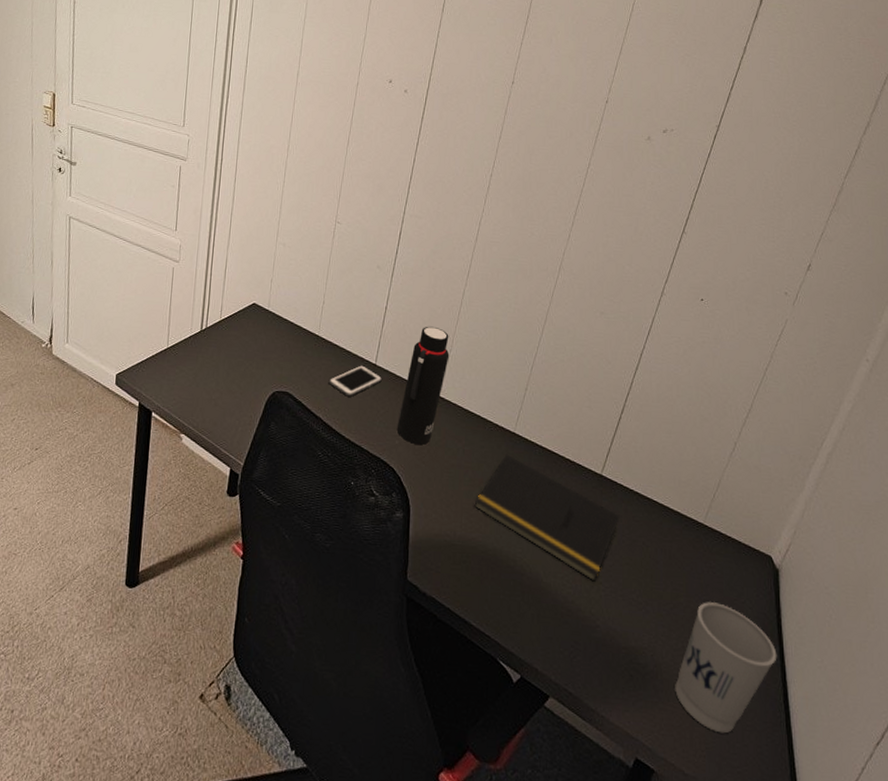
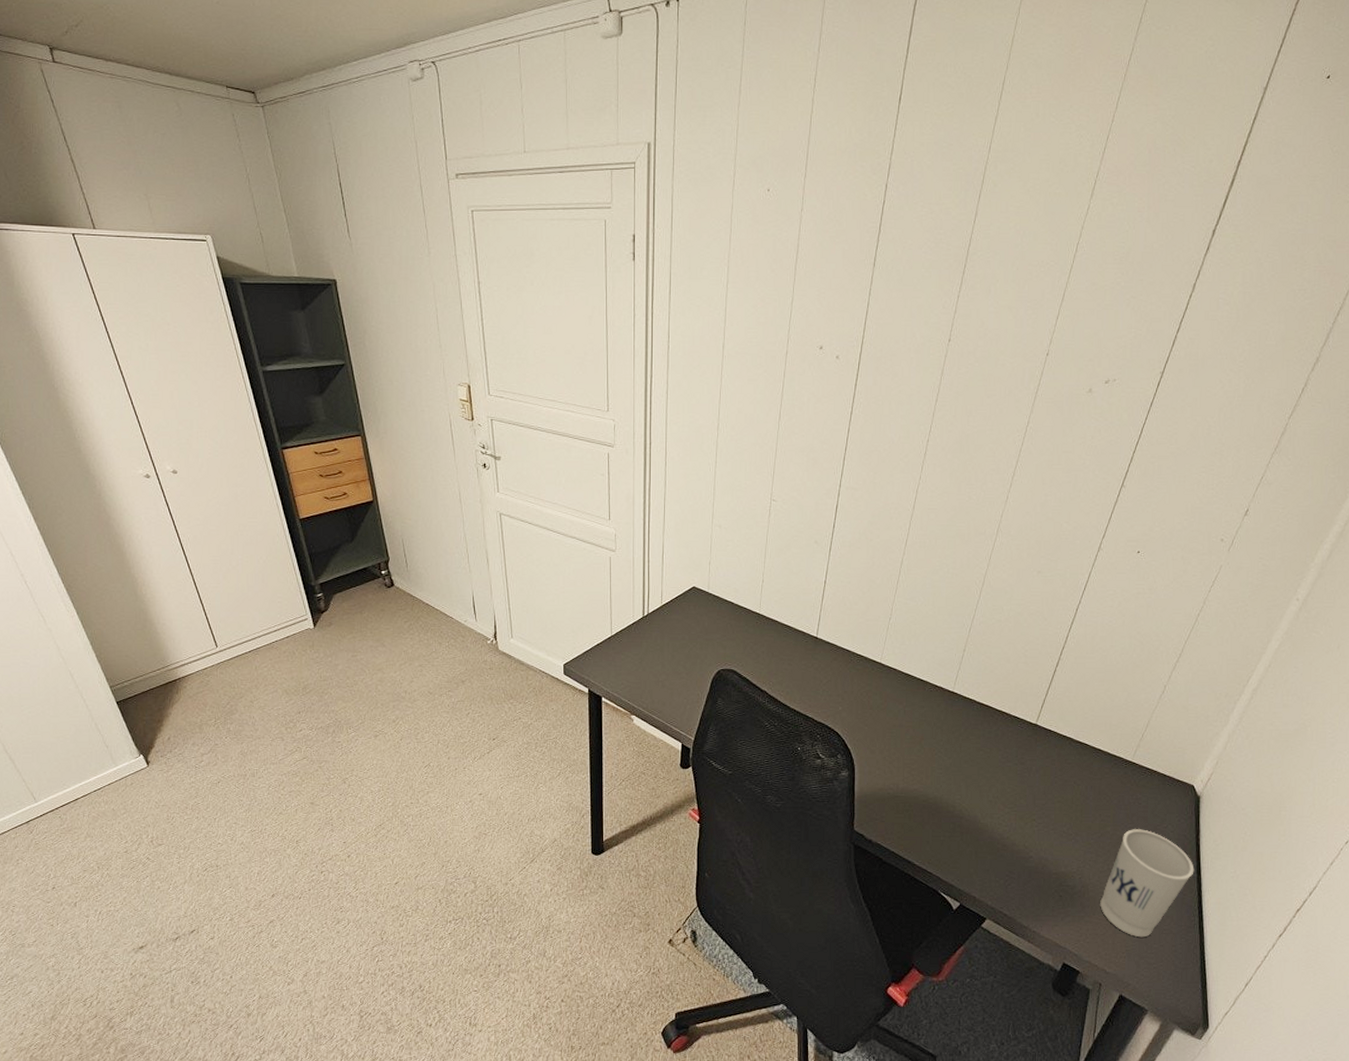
cell phone: present [329,365,382,397] -> none [772,639,823,669]
water bottle: present [396,326,450,445] -> none [839,596,889,709]
notepad: present [474,454,620,582] -> none [915,711,1053,819]

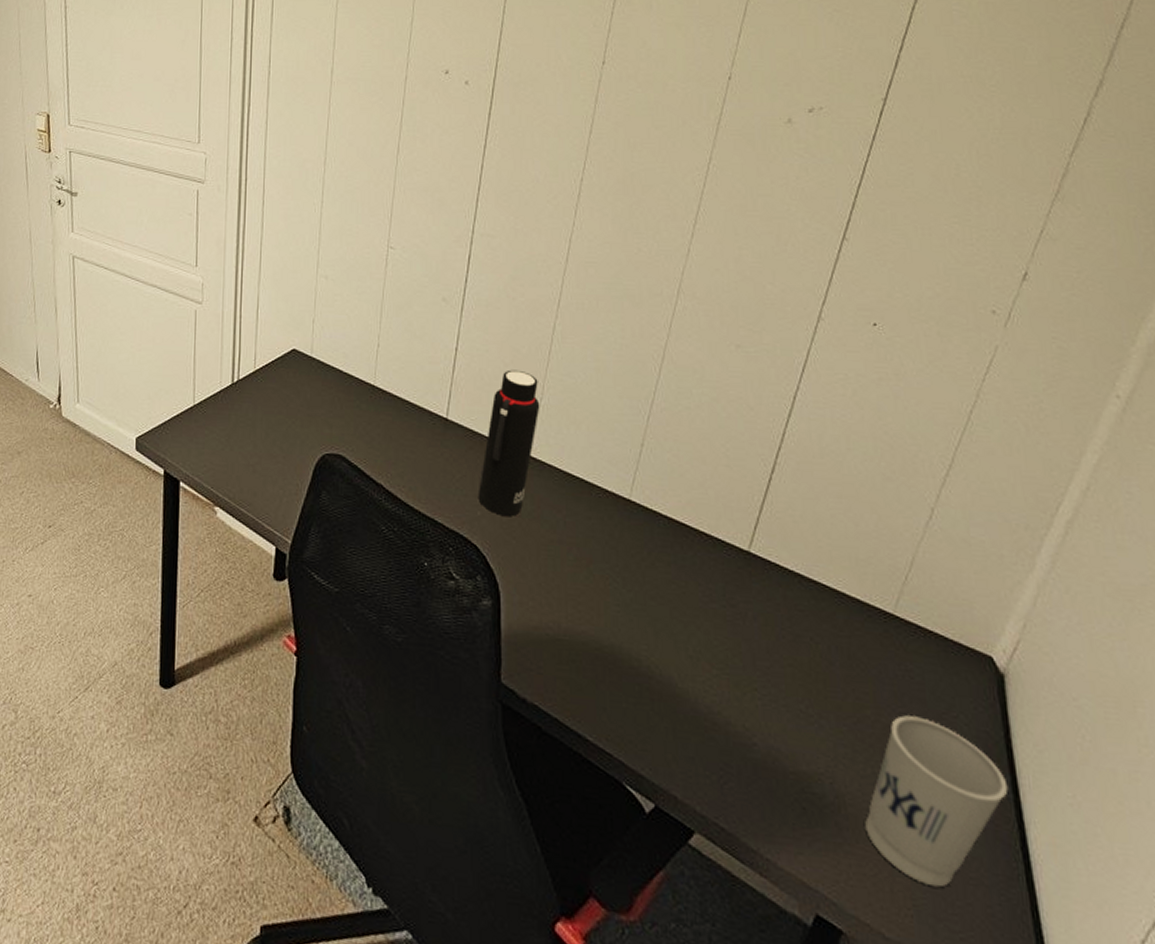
water bottle: none [839,596,889,709] -> present [478,369,540,516]

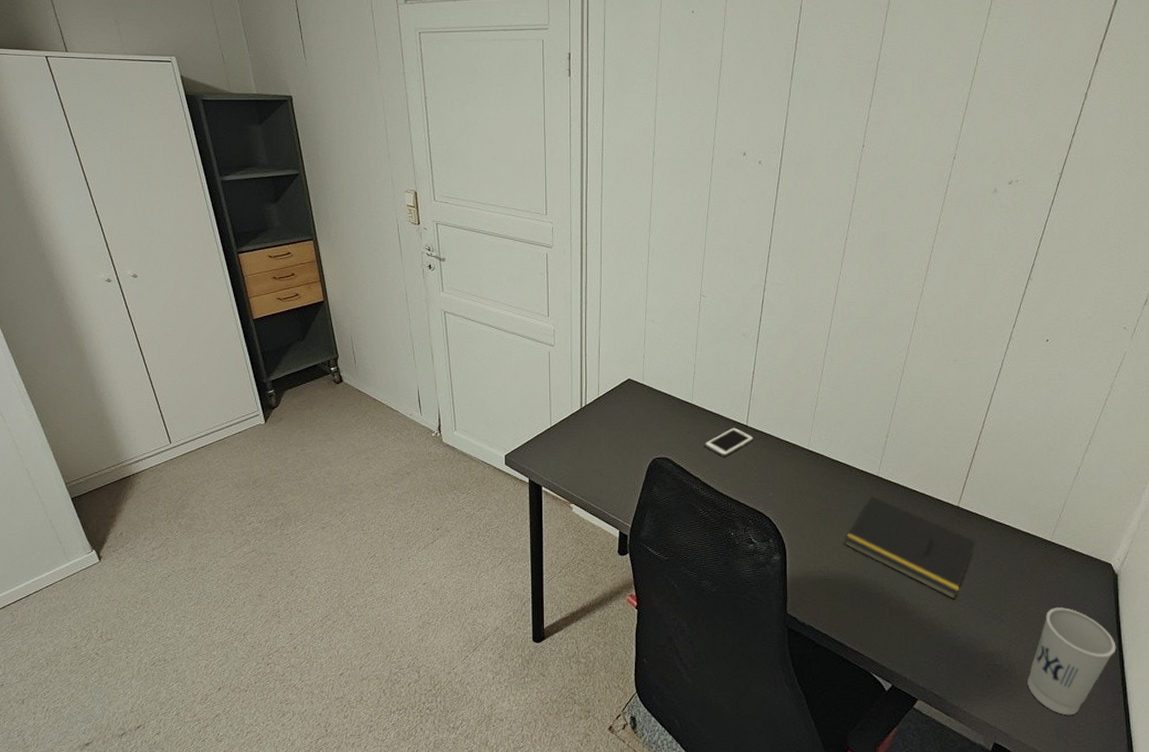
cell phone: none [390,420,456,459] -> present [705,427,753,457]
water bottle: present [478,369,540,516] -> none [770,386,815,494]
notepad: none [582,526,777,688] -> present [844,495,976,600]

